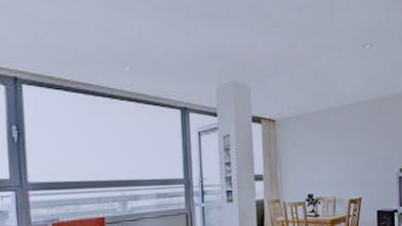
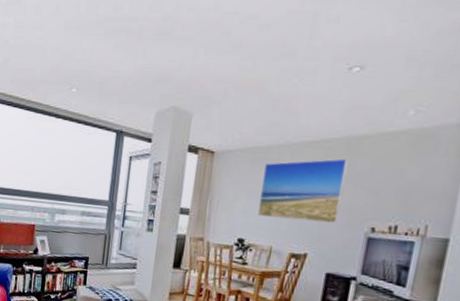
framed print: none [317,117,377,172] -> present [258,158,349,224]

